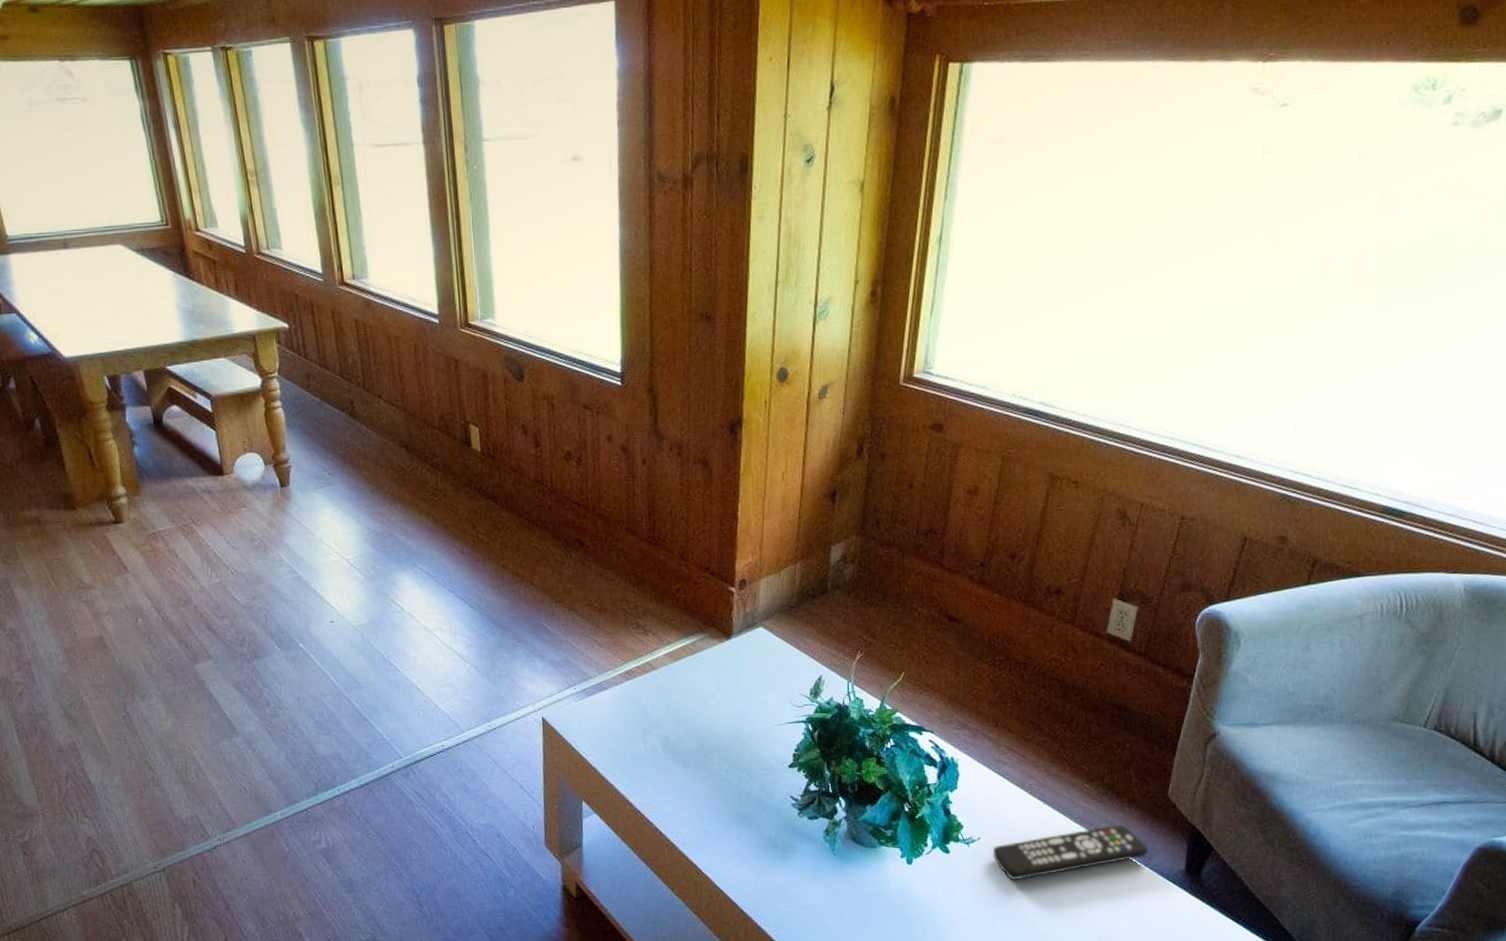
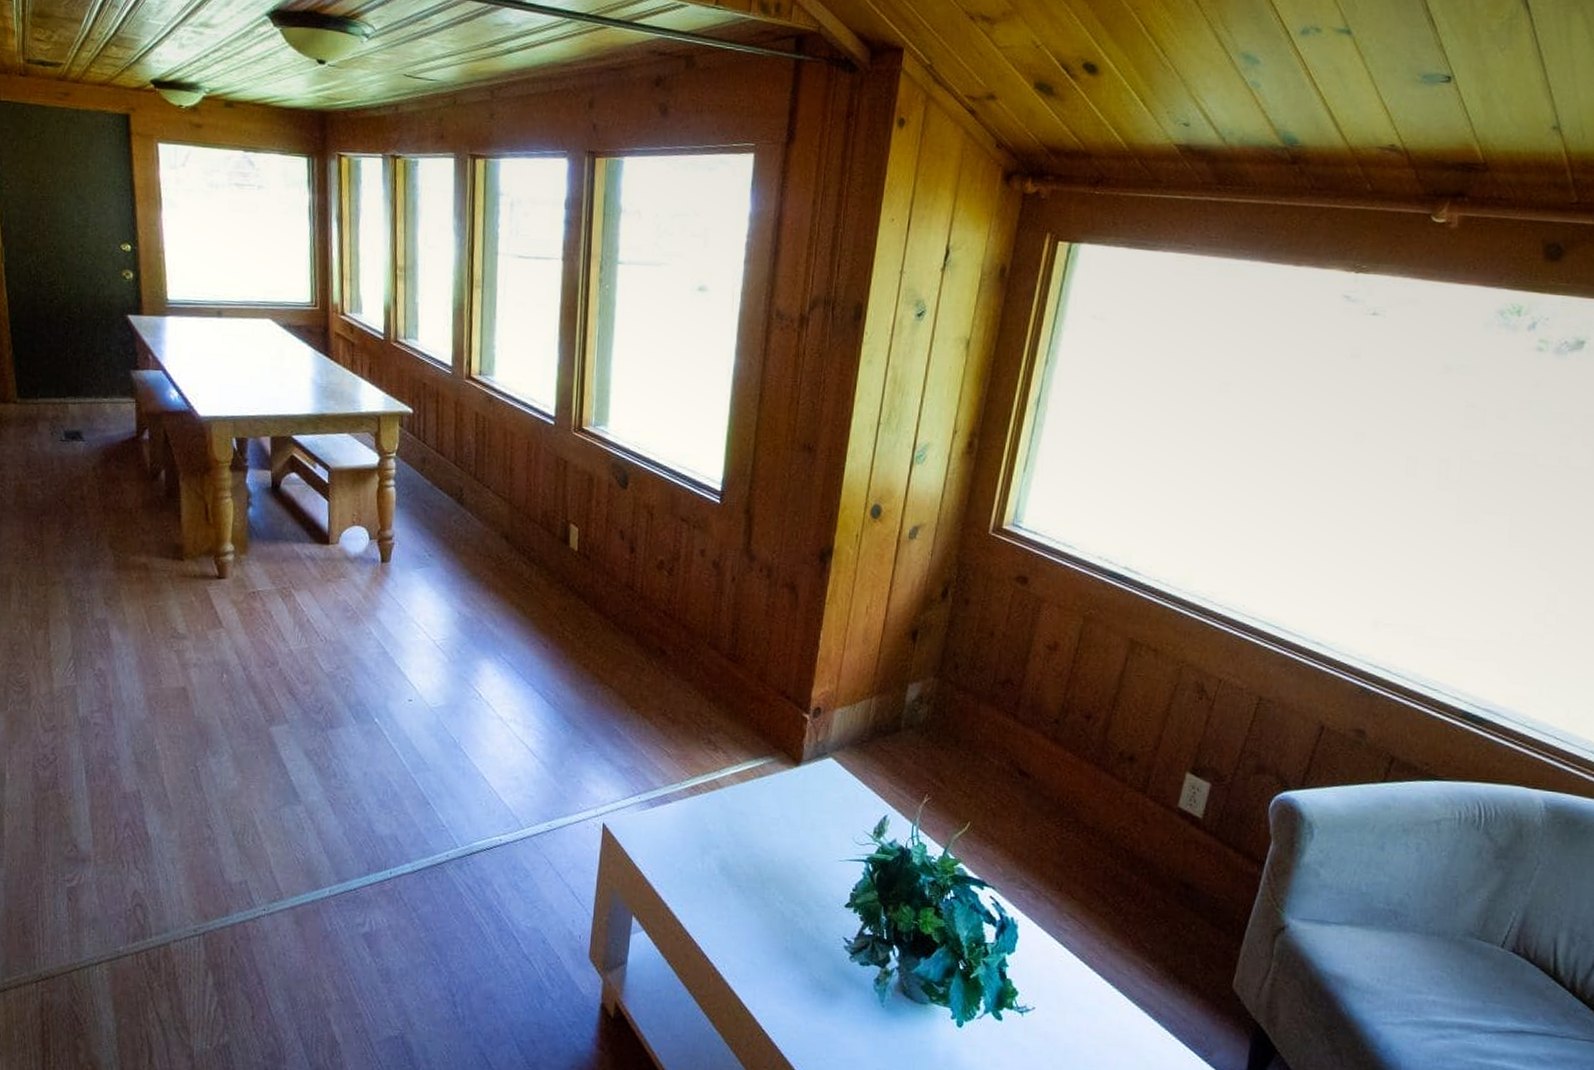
remote control: present [992,824,1149,881] -> none [1046,1011,1210,1059]

